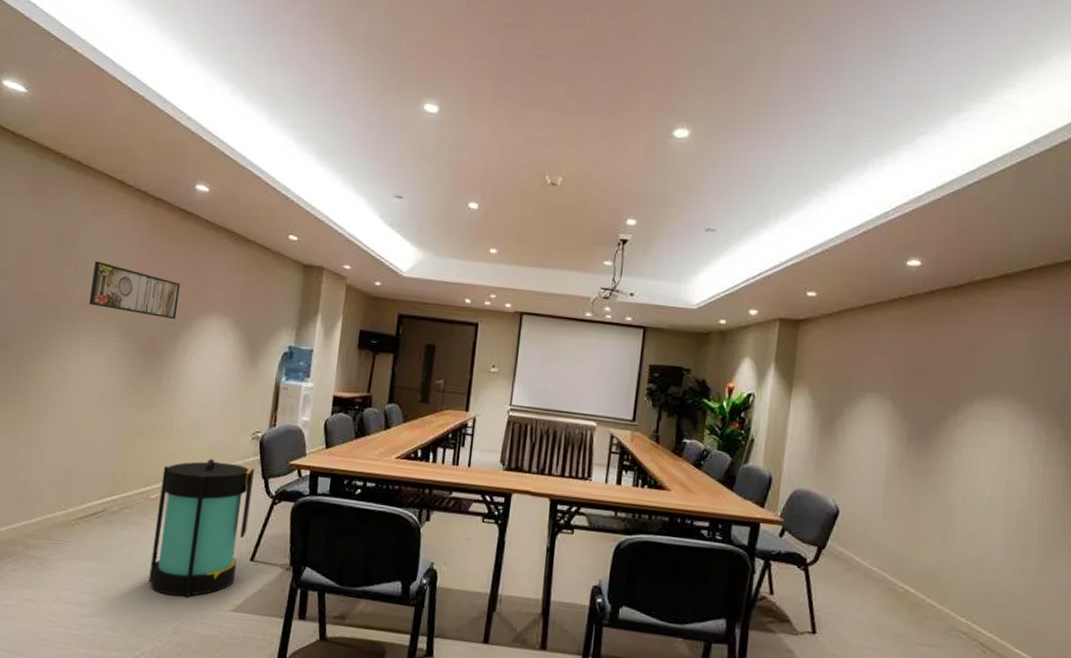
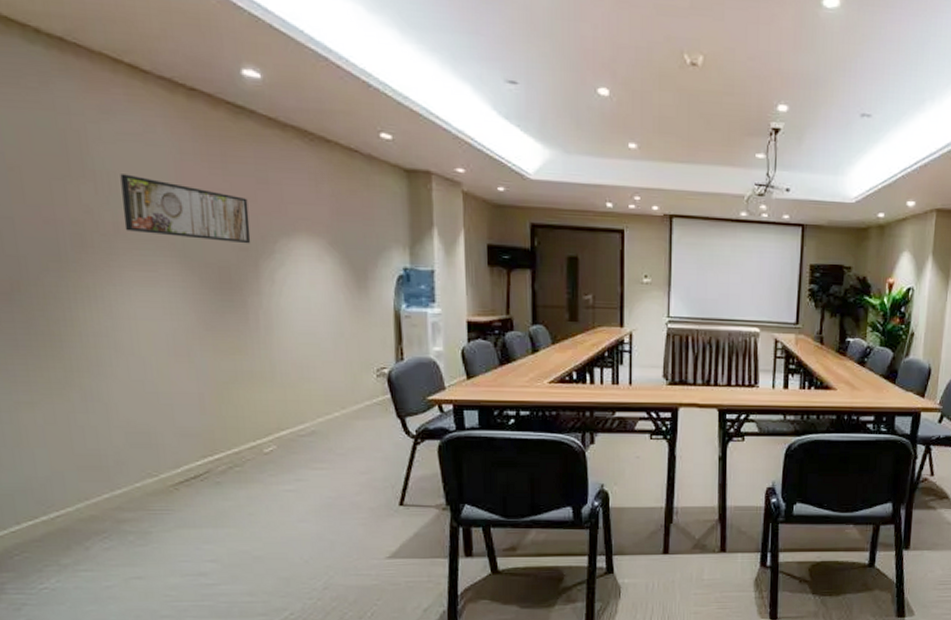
lantern: present [149,458,255,597] -> none [273,402,390,552]

